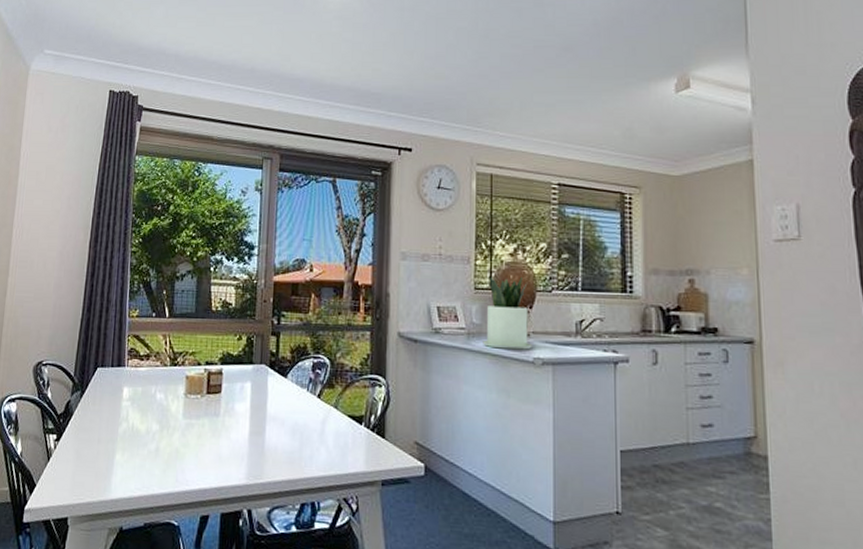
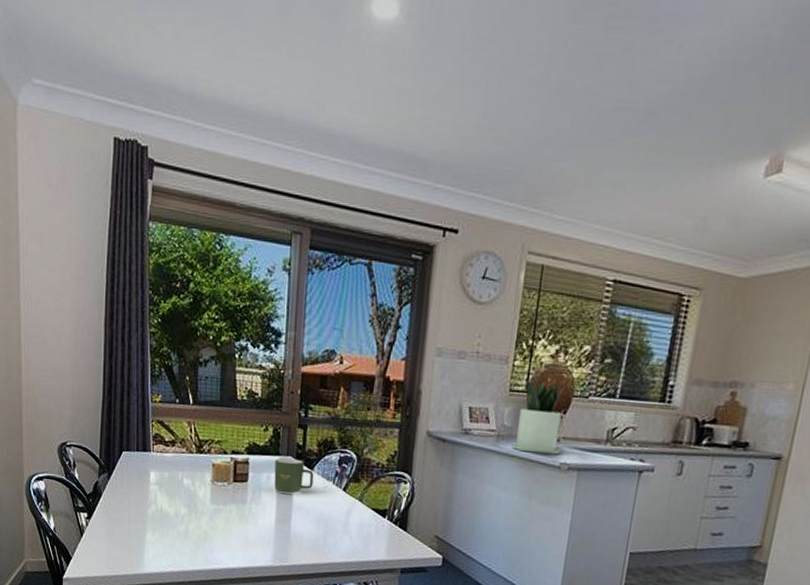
mug: none [247,366,288,405] -> present [274,458,314,495]

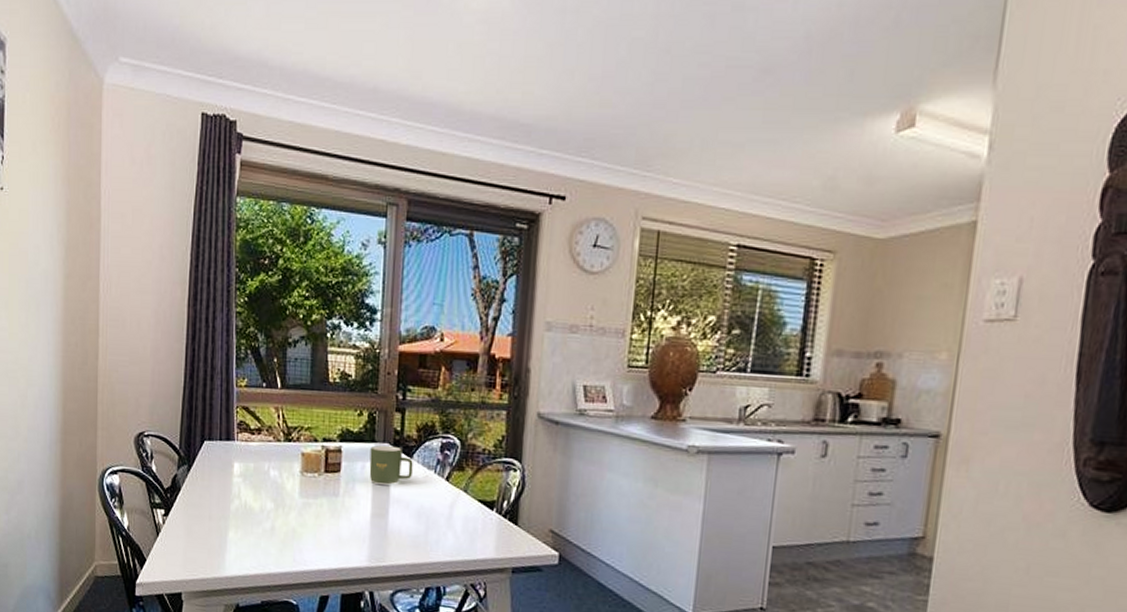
planter: present [511,378,565,455] -> none [632,353,690,437]

